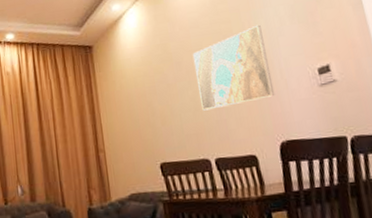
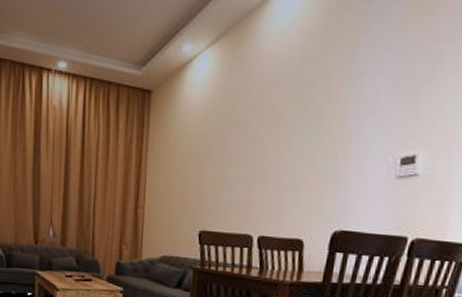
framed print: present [192,24,275,111] -> none [258,95,351,184]

